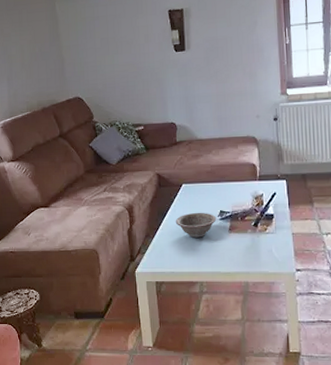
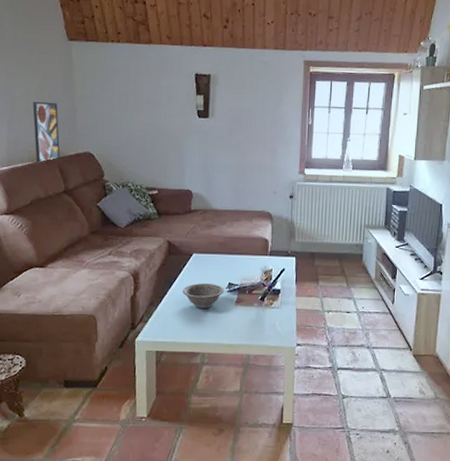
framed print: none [26,55,54,111] -> present [32,101,60,162]

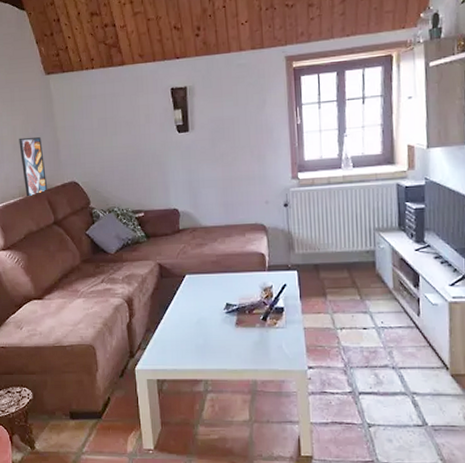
decorative bowl: present [182,283,225,309] -> none [178,305,223,333]

